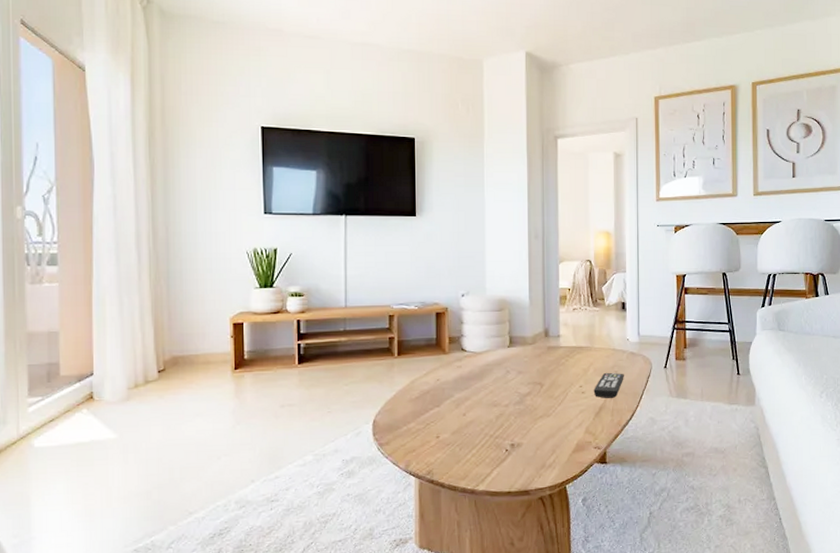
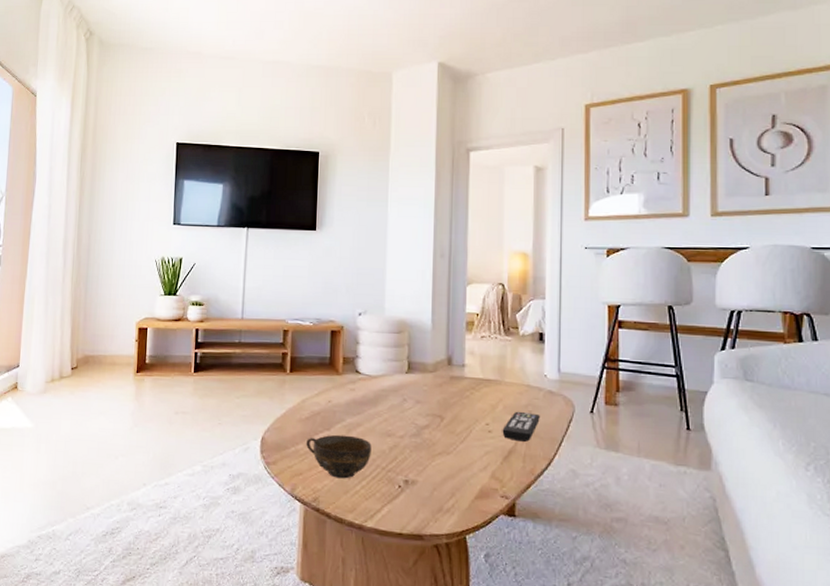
cup: none [418,409,480,450] -> present [306,434,372,479]

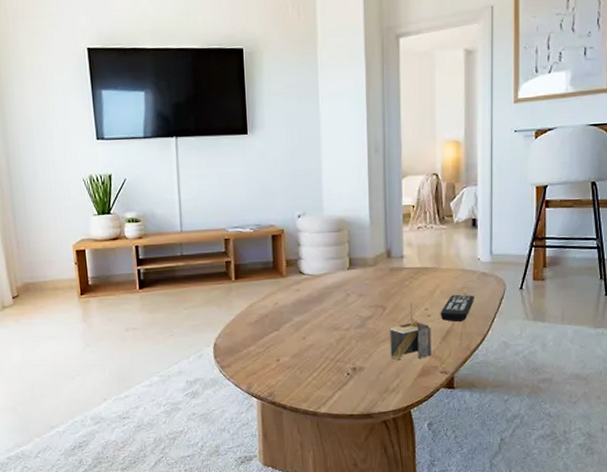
cup: present [306,434,372,479] -> none [257,333,320,373]
architectural model: none [446,414,492,478] -> present [390,301,432,359]

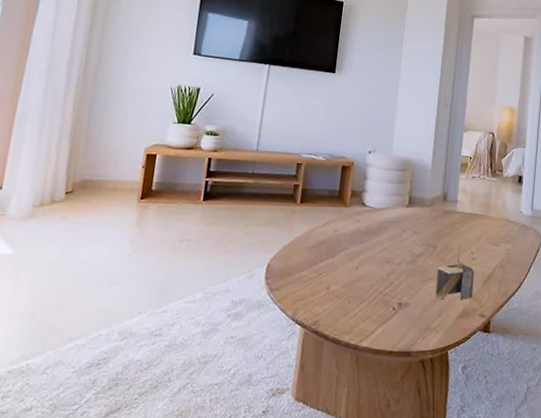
remote control: present [440,294,474,322] -> none [484,241,515,268]

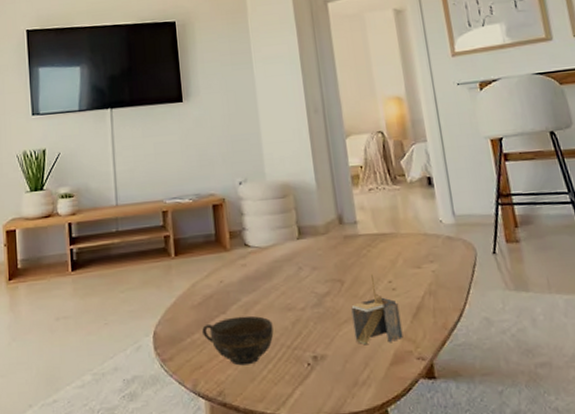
cup: none [310,262,372,303] -> present [202,315,274,366]

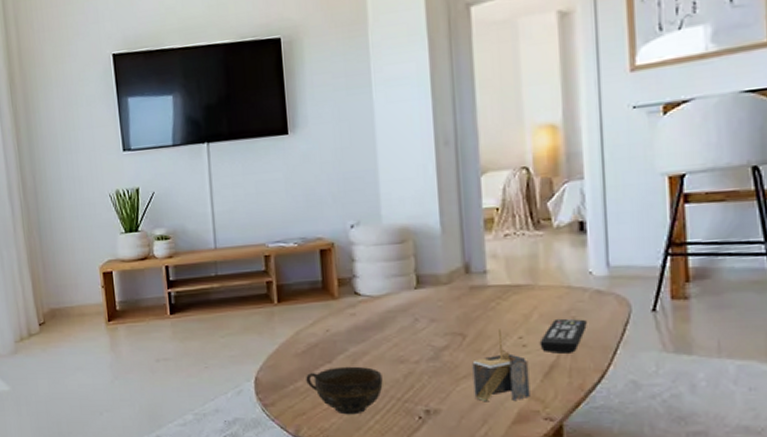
remote control: none [406,262,443,296] -> present [539,318,587,354]

